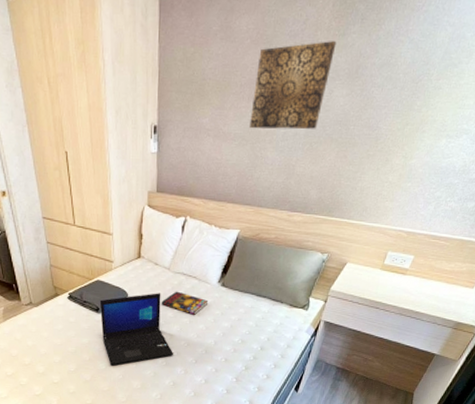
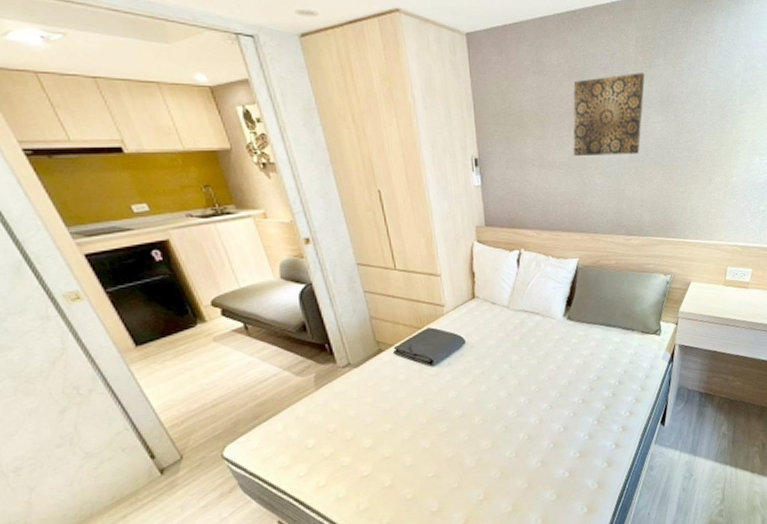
laptop: present [99,293,173,366] -> none [432,335,524,426]
book: present [161,291,209,315] -> none [503,330,556,355]

